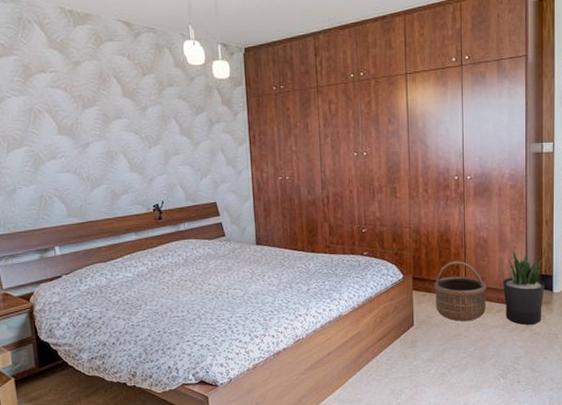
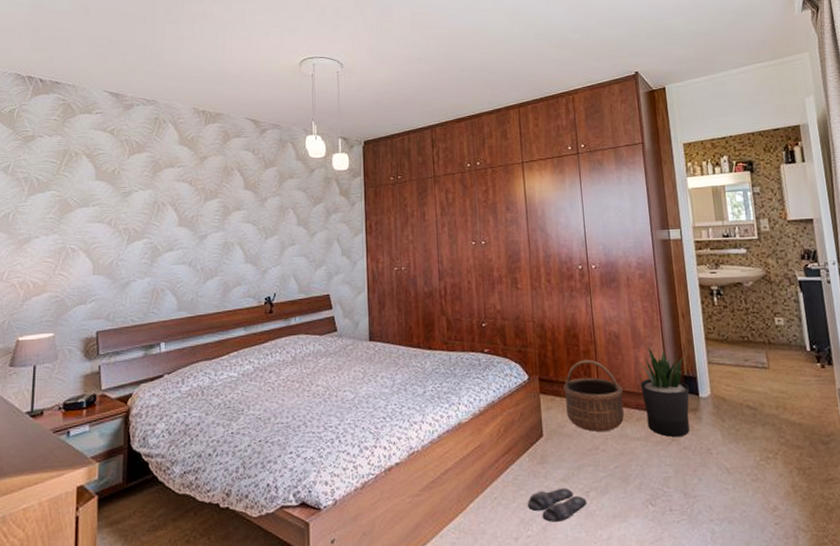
slippers: none [398,366,449,392] -> present [528,487,587,522]

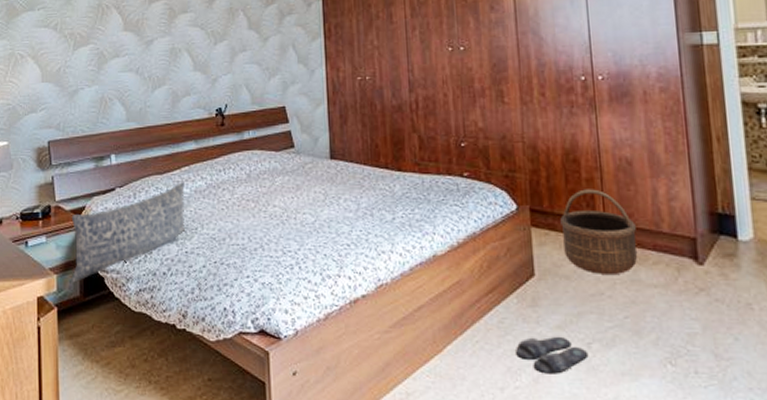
pillow: none [112,366,234,471] -> present [70,182,188,284]
planter: present [639,347,690,437] -> none [658,176,725,286]

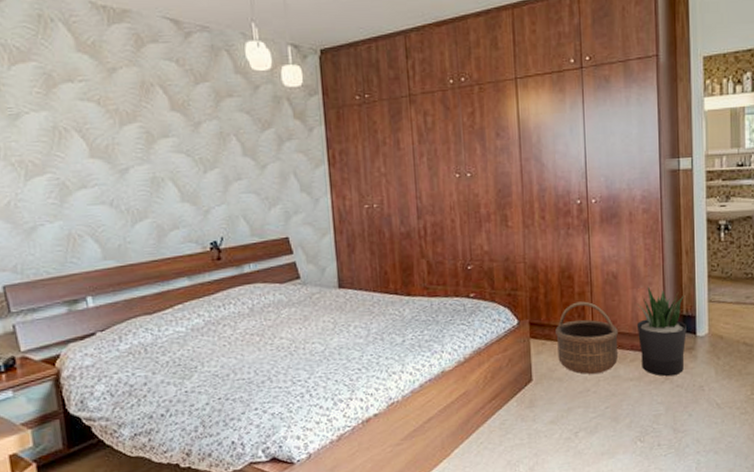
pillow: present [70,182,188,284] -> none [43,321,186,438]
slippers: present [516,336,589,374] -> none [515,429,576,462]
planter: none [658,176,725,286] -> present [636,286,687,376]

